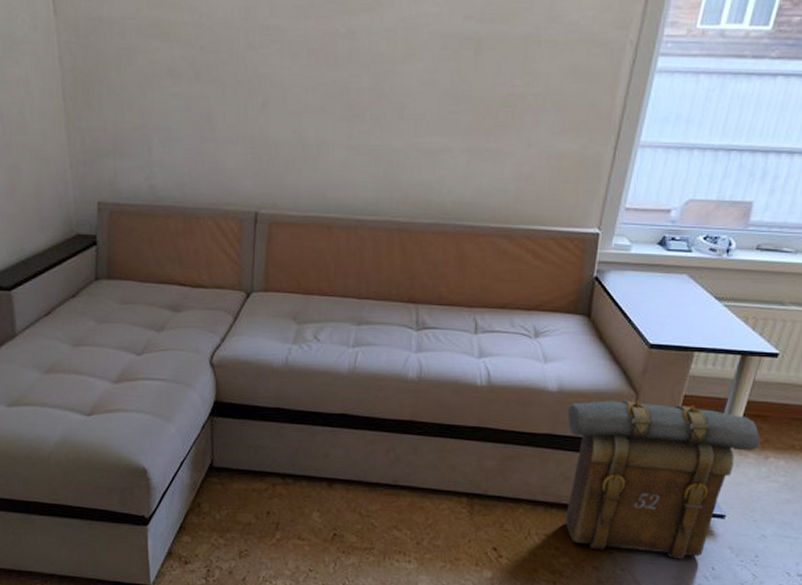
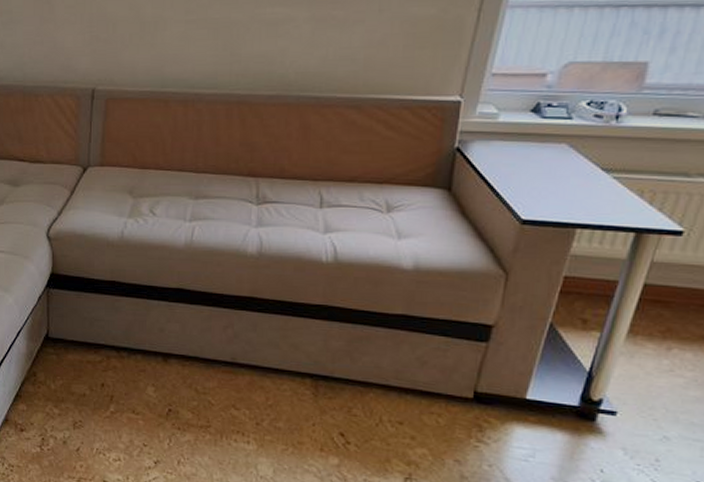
backpack: present [566,400,761,559] -> none [423,280,662,458]

